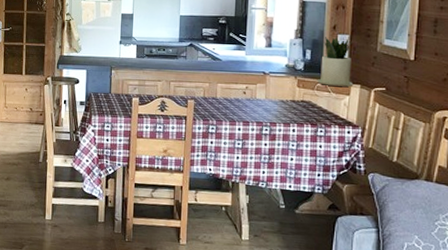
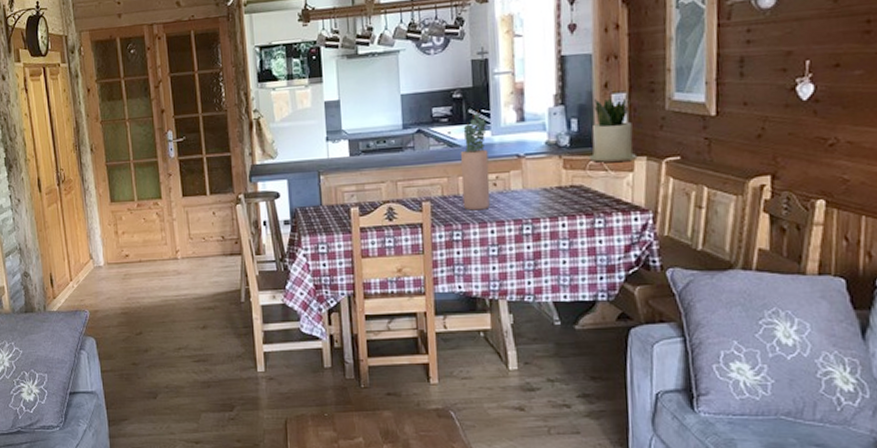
vase: none [219,33,242,112] -> present [460,108,491,211]

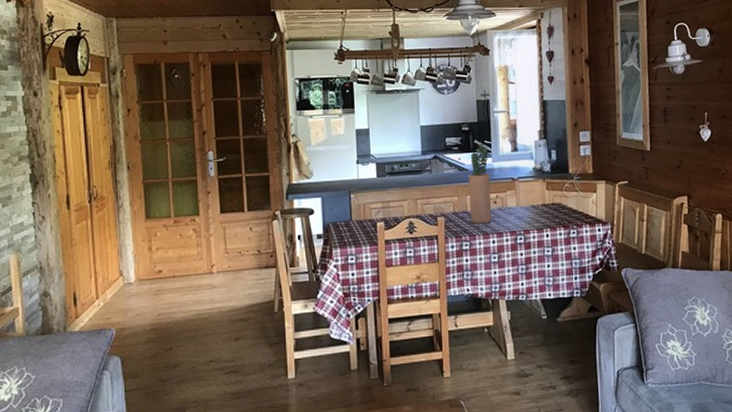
planter: present [588,96,638,163] -> none [564,134,599,186]

